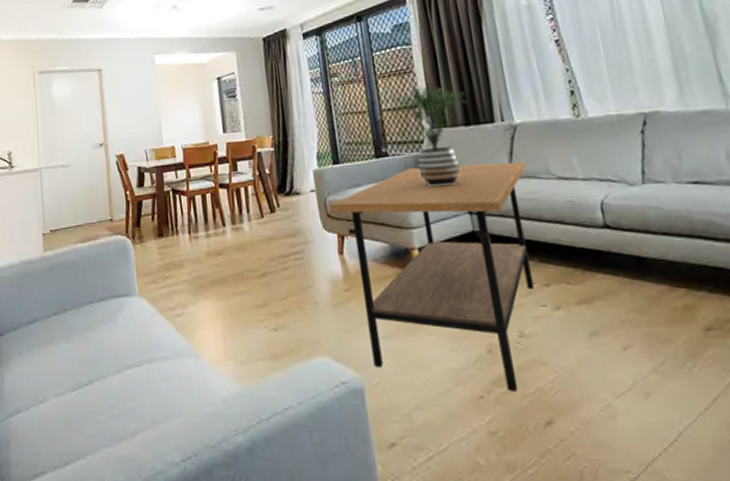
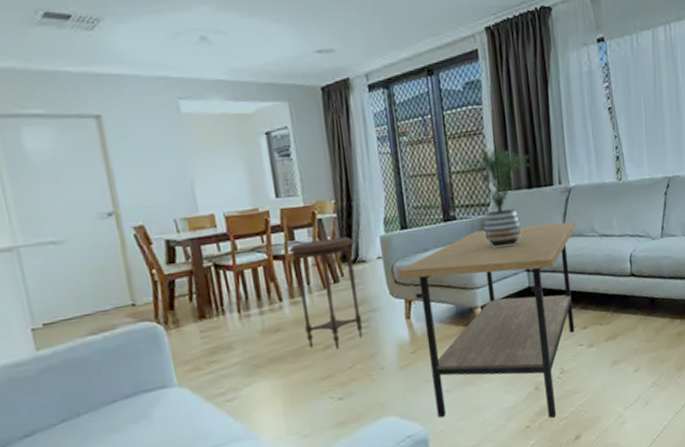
side table: none [232,169,297,279] -> present [288,237,363,350]

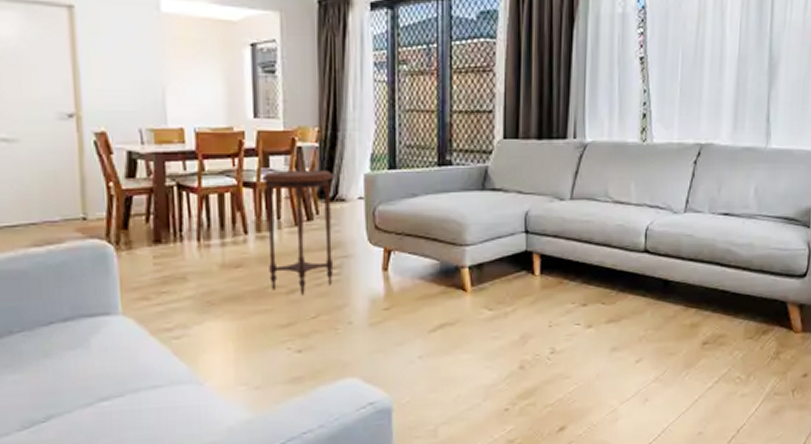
coffee table: present [398,221,576,418] -> none [380,180,587,403]
potted plant: present [460,147,530,249] -> none [463,89,543,203]

